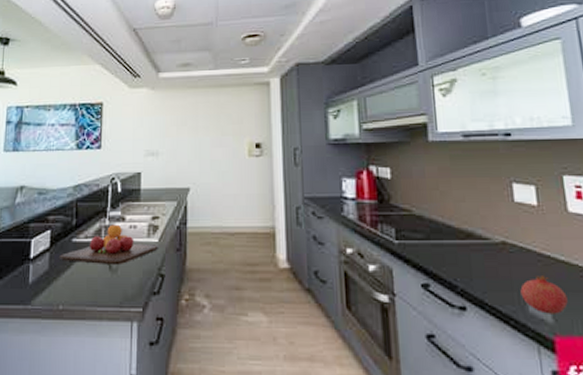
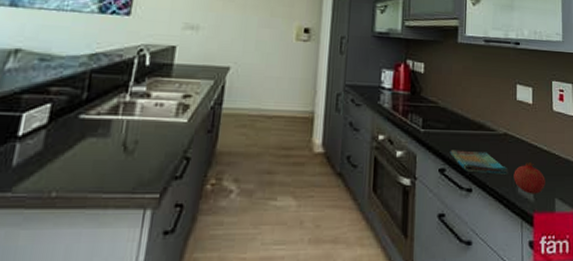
chopping board: present [58,224,158,265] -> none [58,101,187,147]
dish towel: none [432,263,513,290] -> present [449,150,509,175]

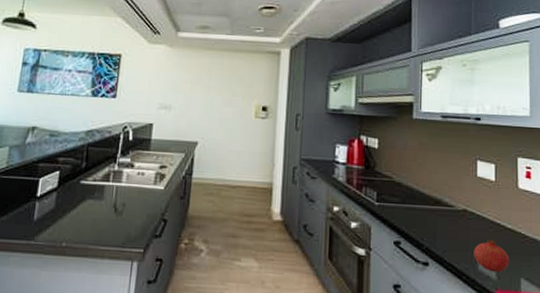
dish towel: present [449,150,509,175] -> none [405,224,468,251]

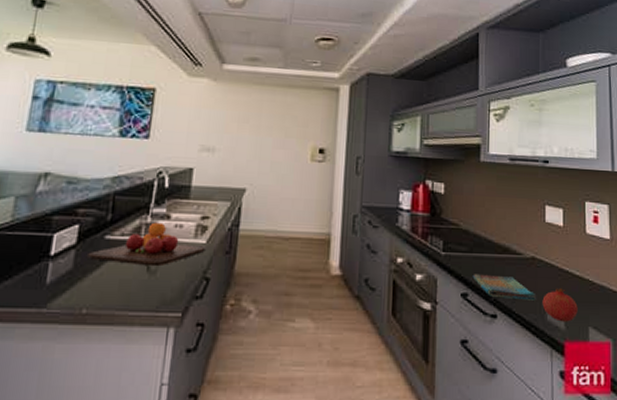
chopping board: none [65,170,164,209] -> present [86,222,206,267]
dish towel: none [405,224,468,251] -> present [472,274,537,301]

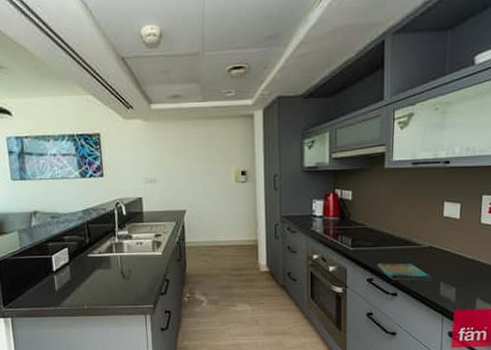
chopping board: present [86,222,206,267] -> none [78,242,162,274]
fruit: present [542,288,578,322] -> none [437,270,468,296]

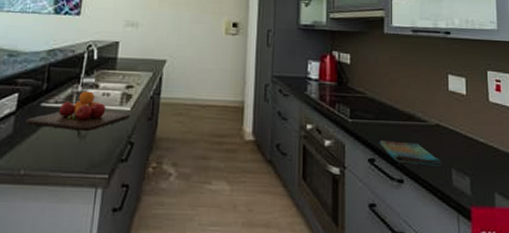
chopping board: none [78,242,162,274] -> present [24,91,130,132]

